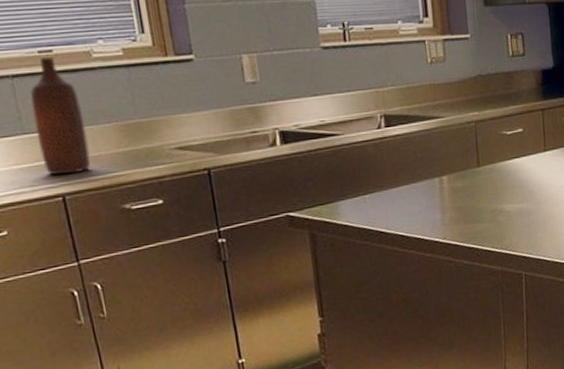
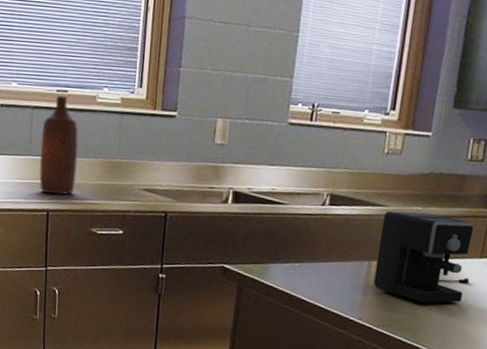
coffee maker: none [443,116,540,208] -> present [373,211,475,303]

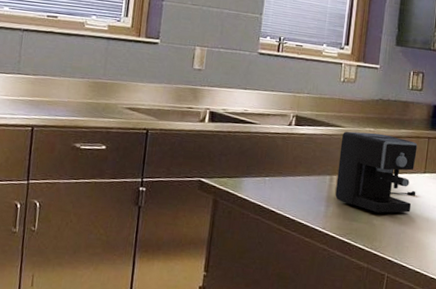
bottle: present [39,96,78,195] -> none [26,21,66,112]

